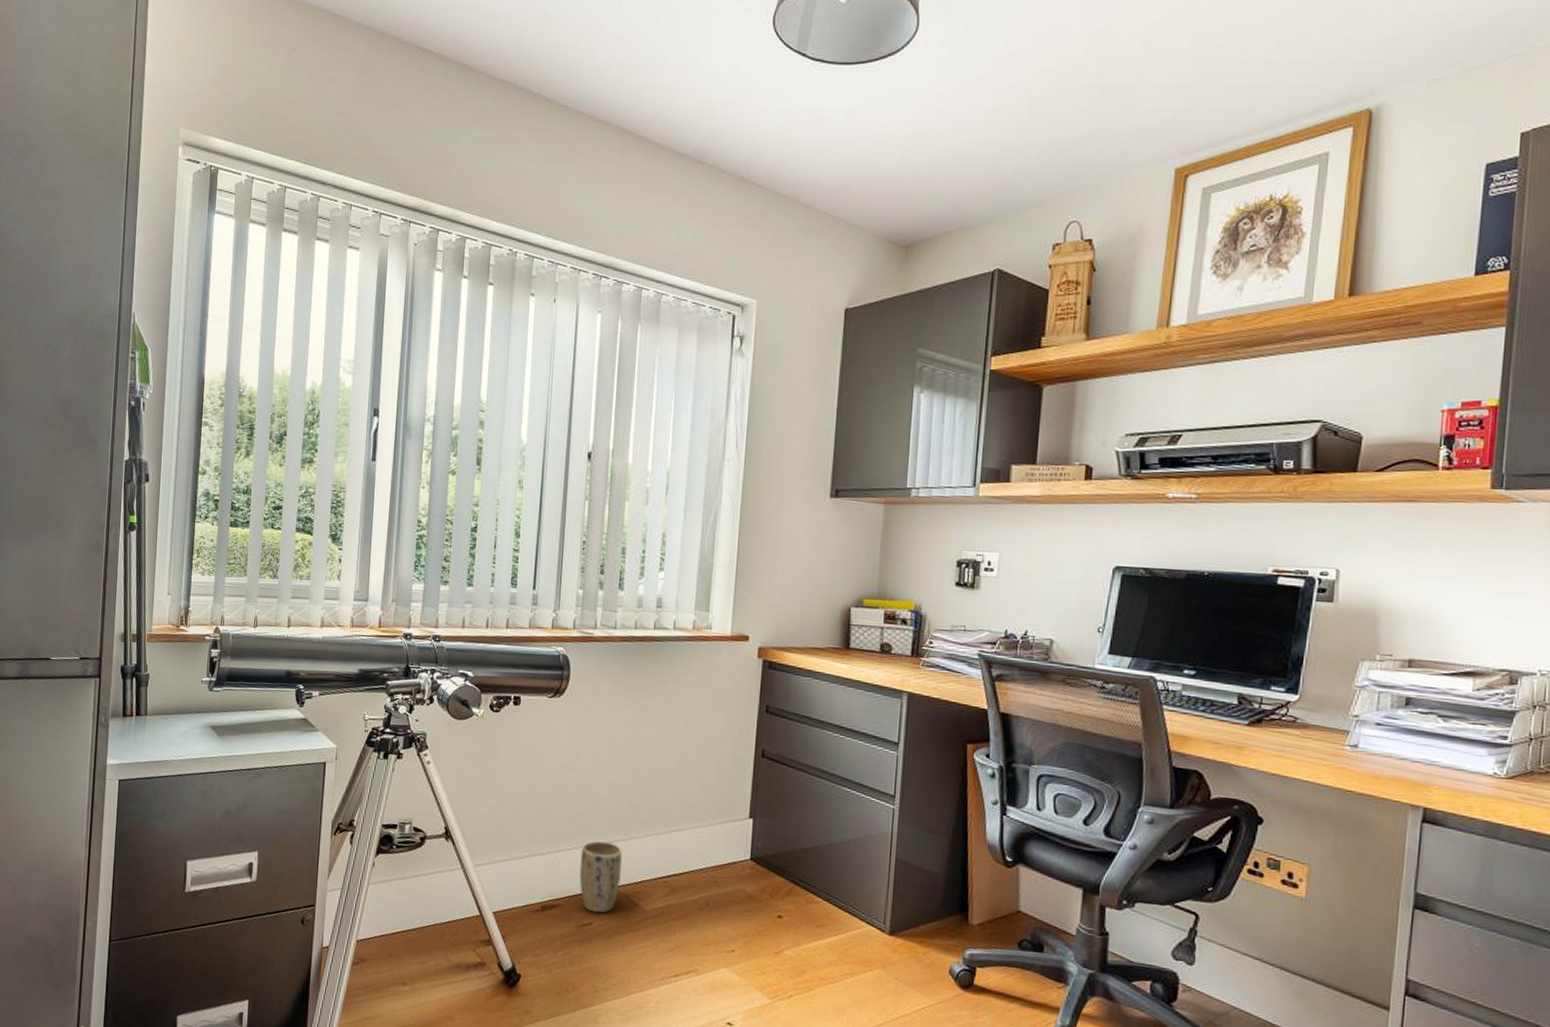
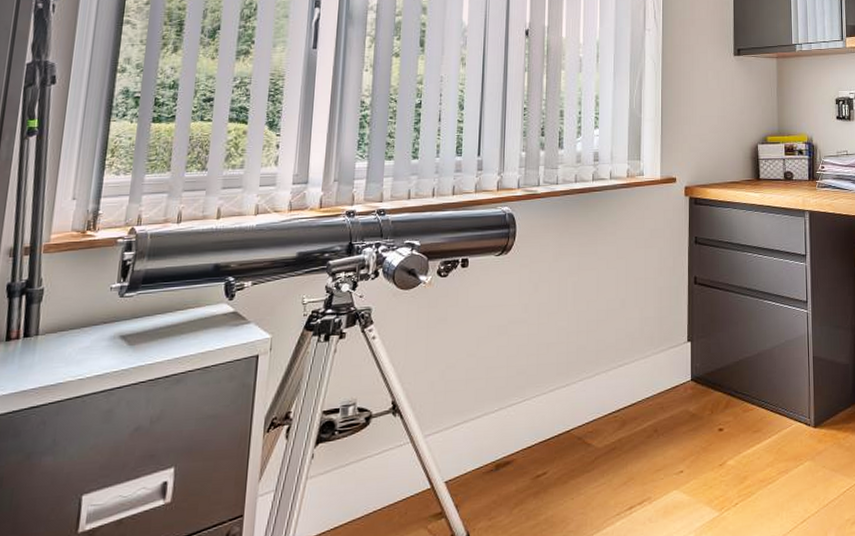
plant pot: present [579,840,622,913] -> none [532,387,573,461]

